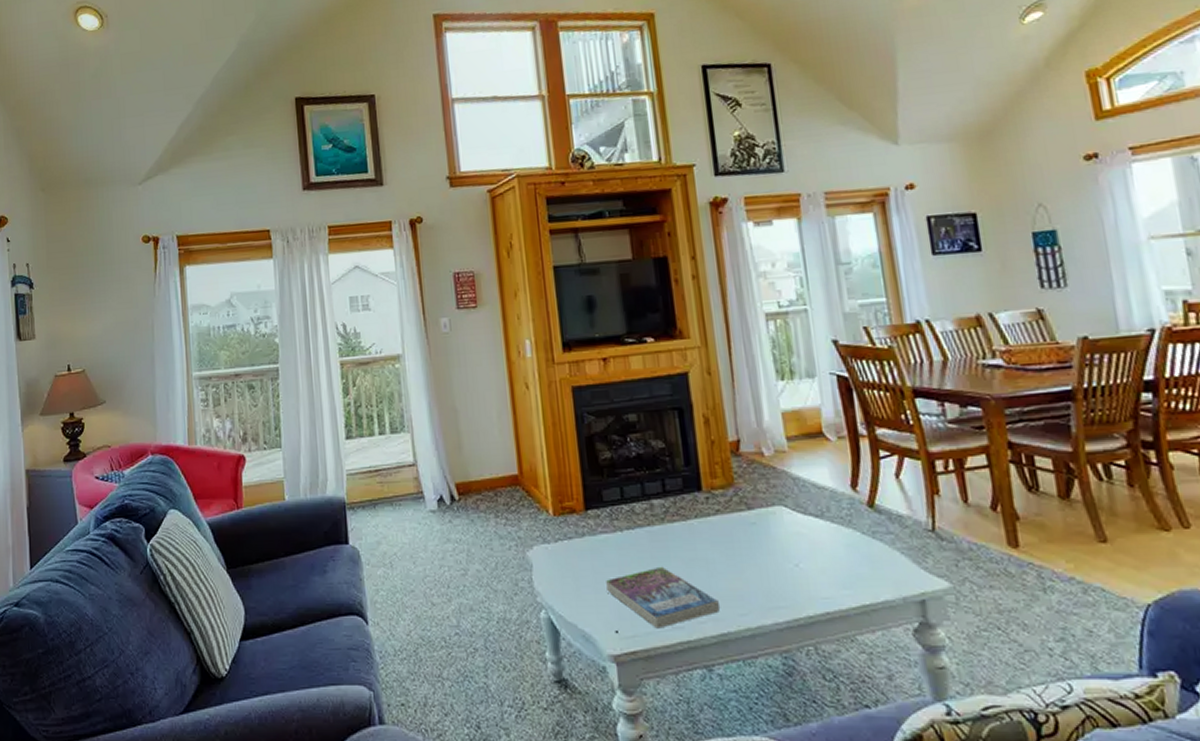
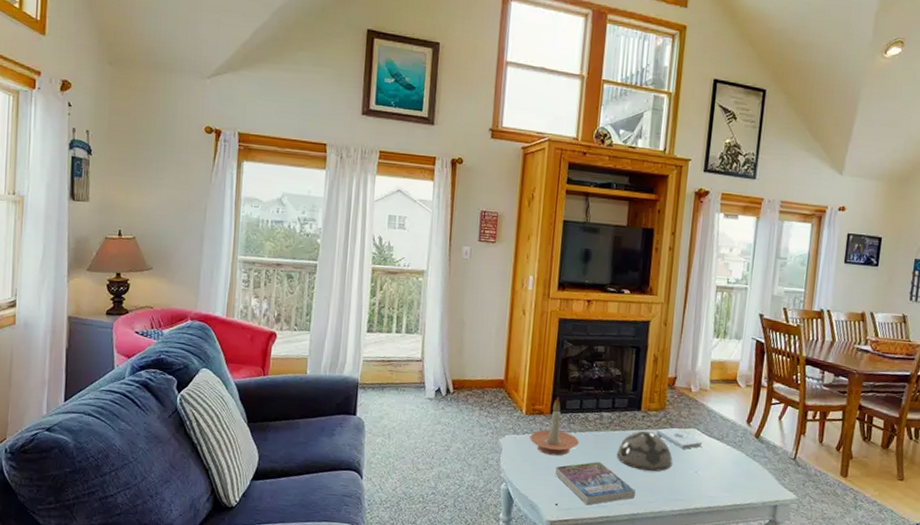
candle holder: none [564,487,629,566] -> present [530,396,579,456]
decorative bowl: none [682,517,761,571] -> present [616,430,673,471]
notepad: none [729,507,796,535] -> present [656,427,702,449]

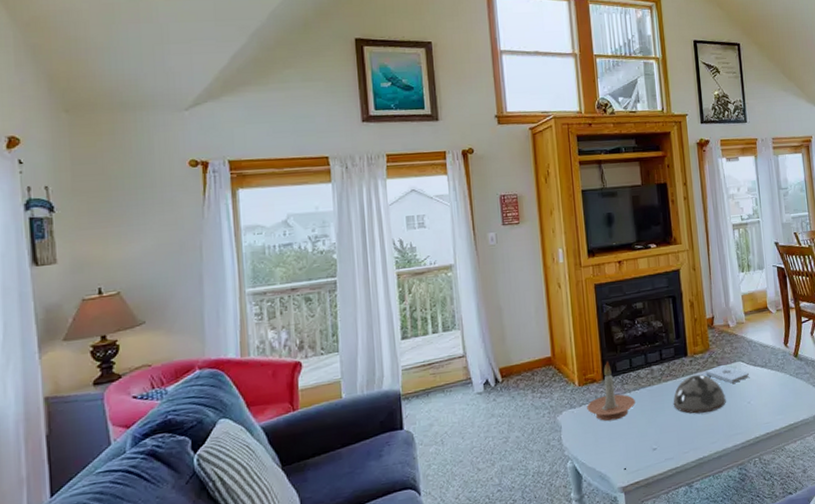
book: present [555,461,635,506] -> none [618,415,698,462]

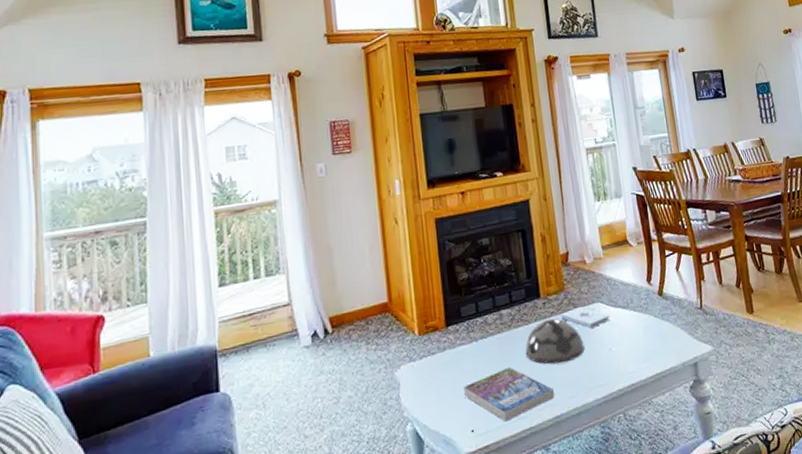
candle holder: present [587,361,635,422] -> none [428,305,483,376]
book: none [618,415,698,462] -> present [464,366,554,422]

